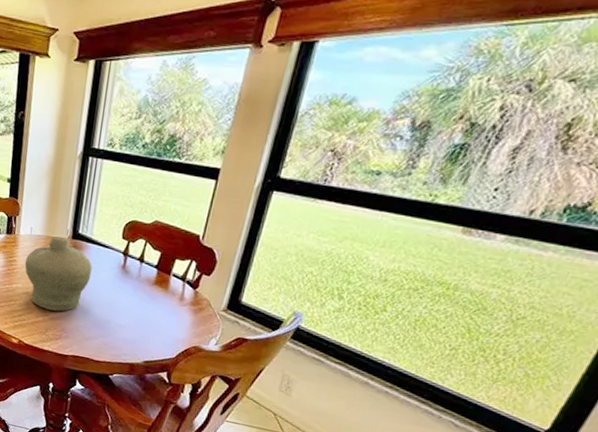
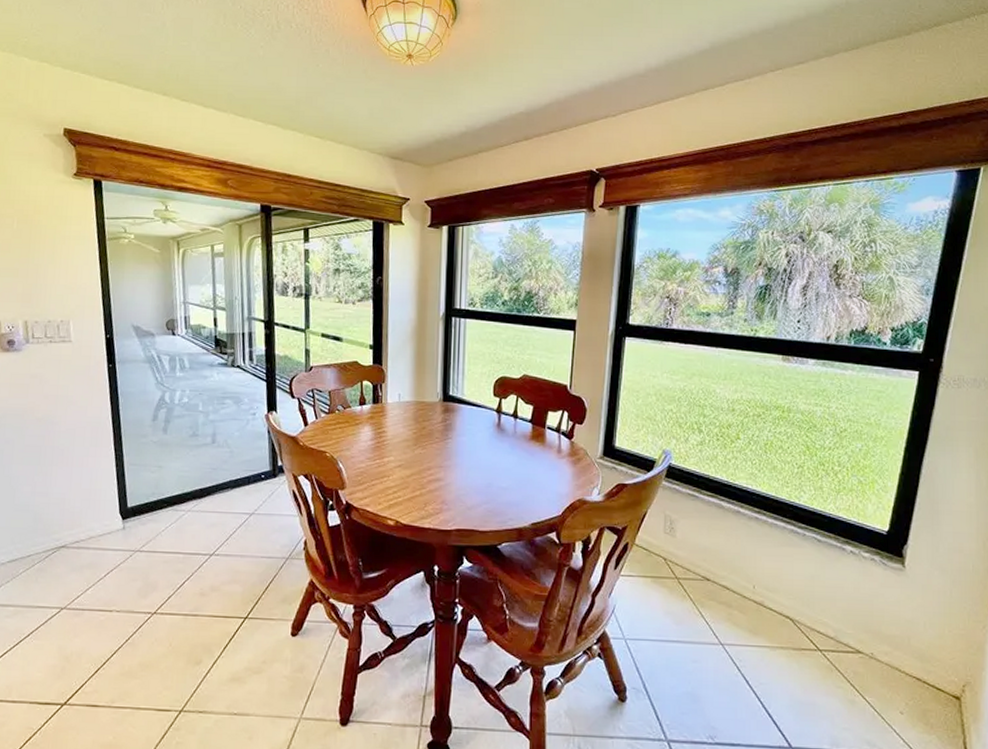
jar: present [24,236,92,312] -> none [395,401,467,482]

